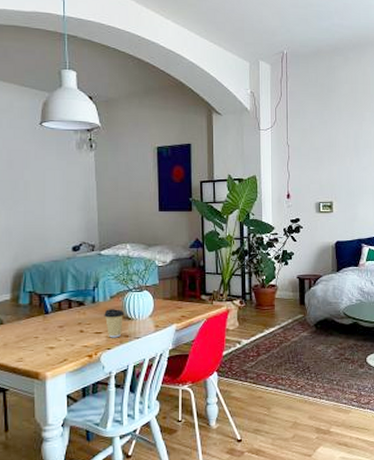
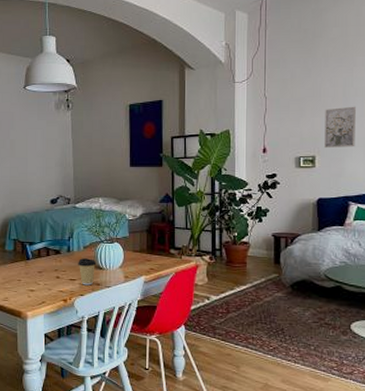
wall art: none [340,156,366,195] -> present [325,106,356,149]

